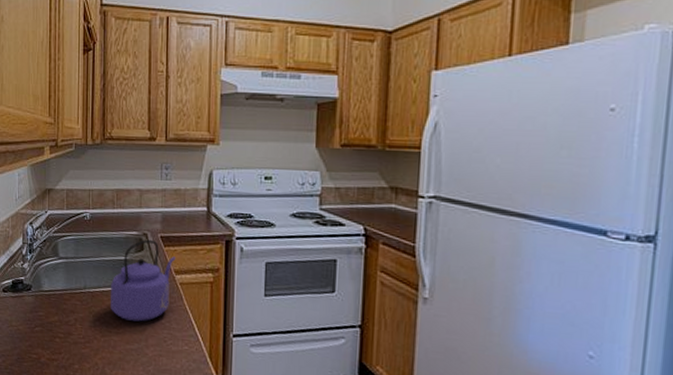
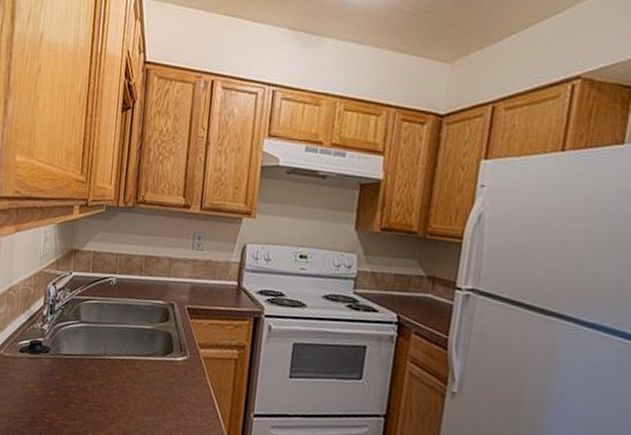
kettle: present [111,239,176,322] -> none [130,309,201,394]

